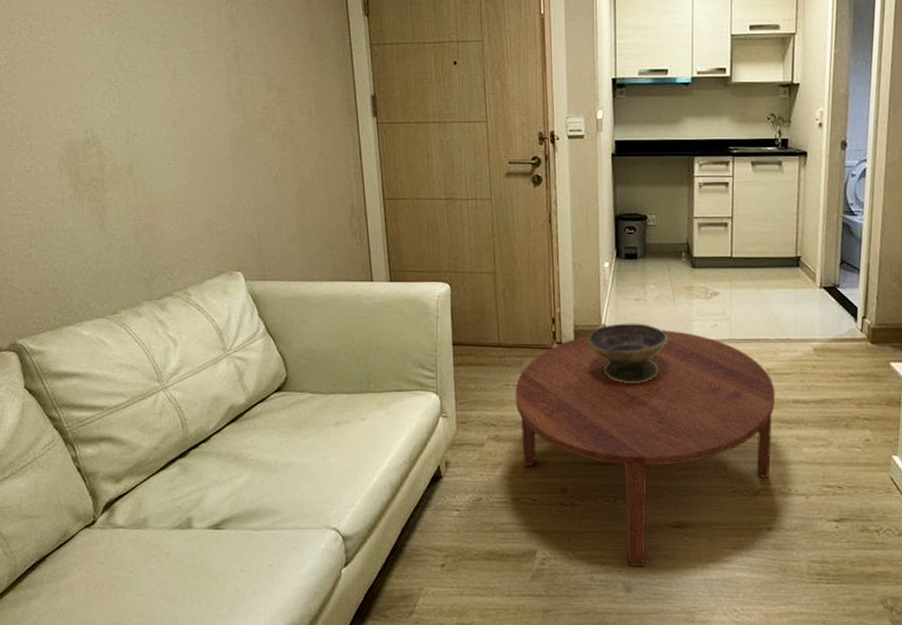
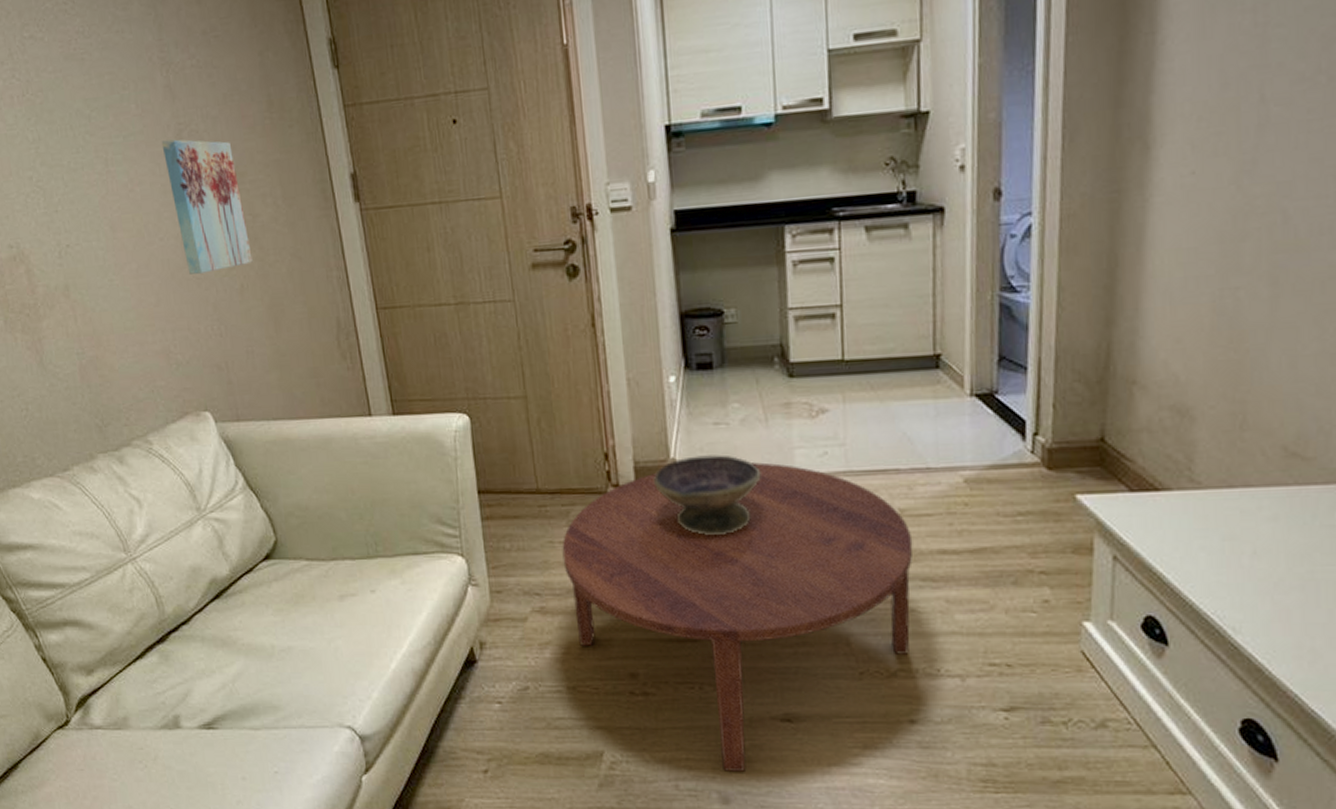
wall art: none [221,58,287,163] -> present [161,139,253,274]

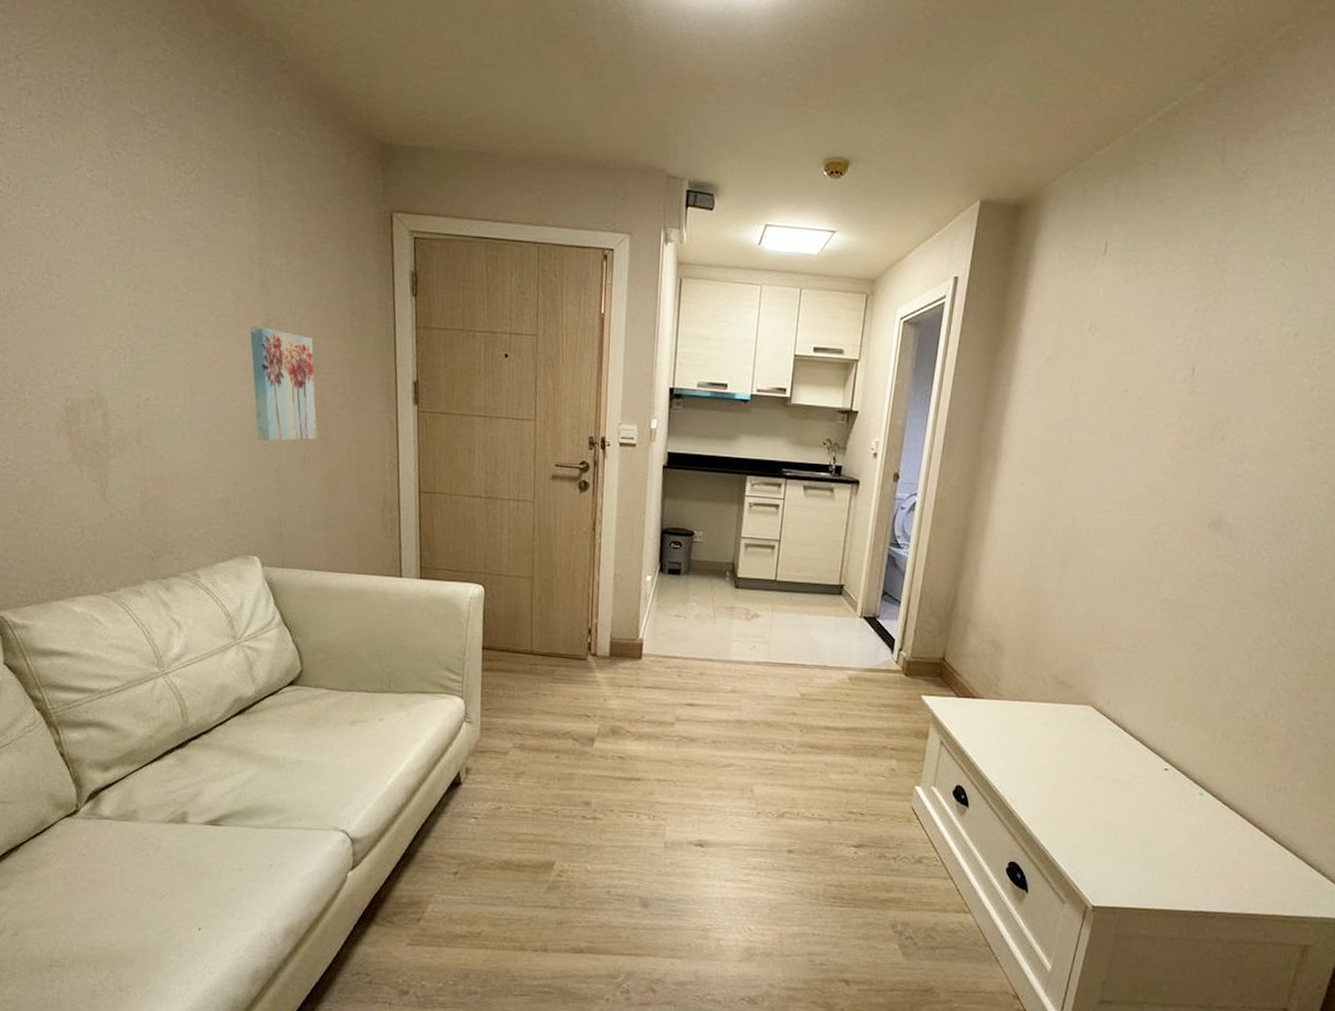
coffee table: present [562,462,913,772] -> none [544,648,808,883]
decorative bowl: present [654,455,761,535] -> none [624,638,705,700]

